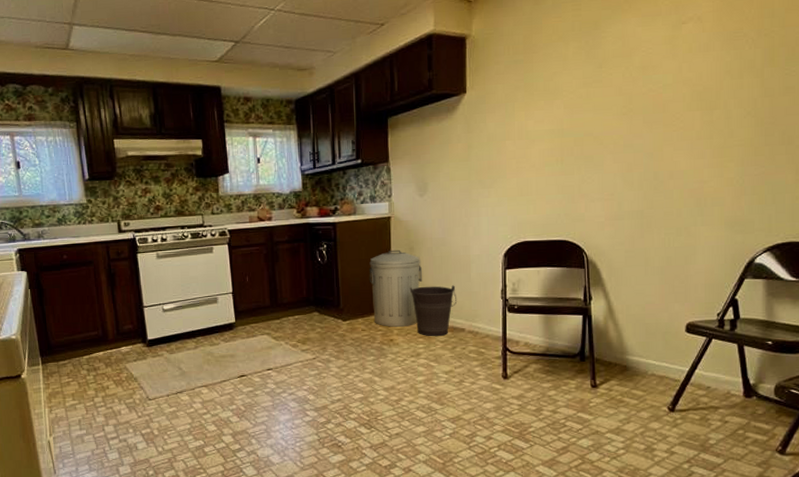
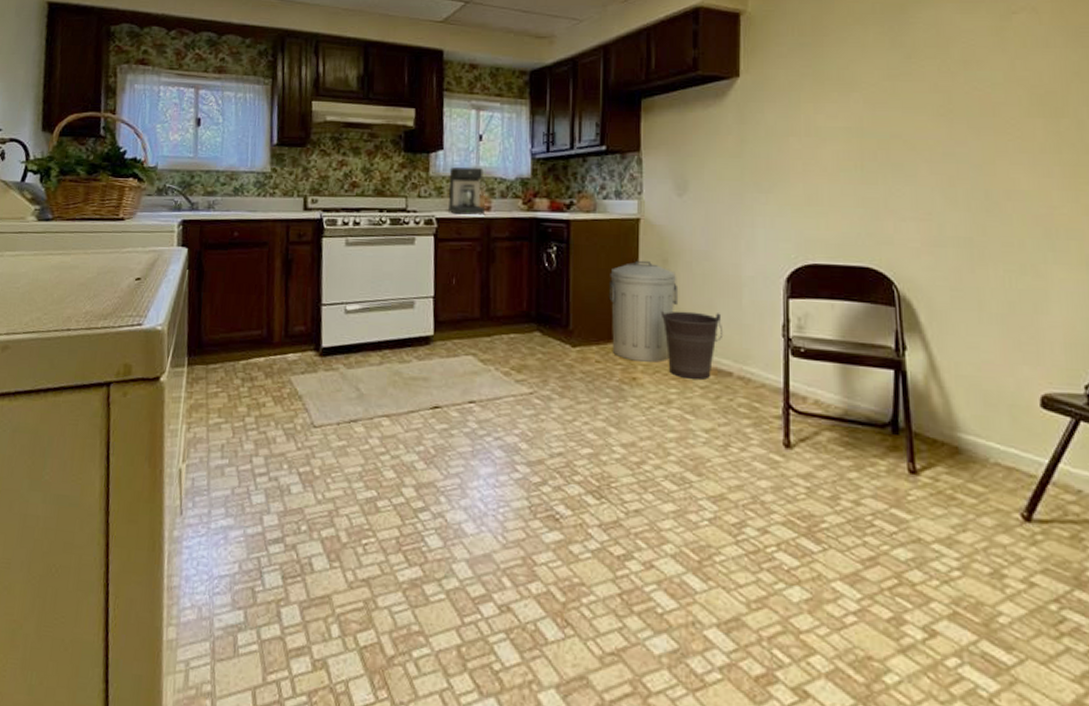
coffee maker: none [235,186,267,225] -> present [447,167,485,215]

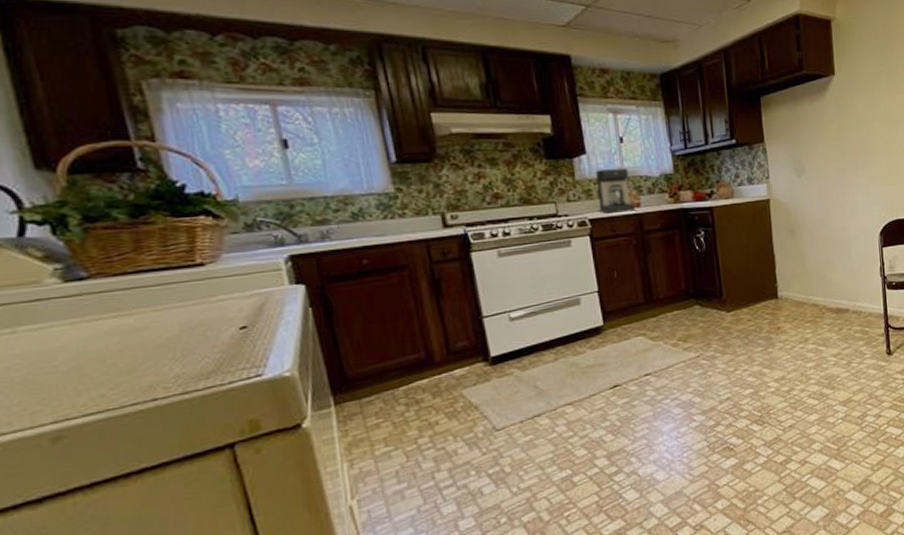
trash can: present [608,260,677,362] -> none [750,233,805,314]
bucket: present [660,311,722,380] -> none [793,266,840,320]

